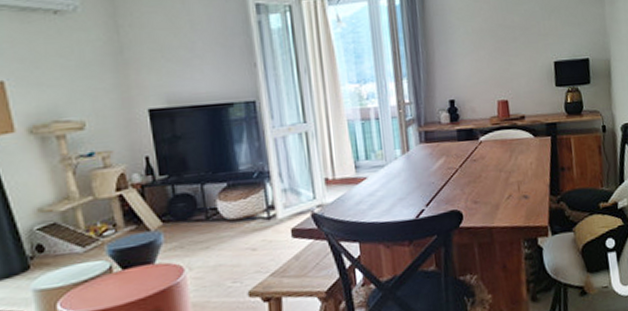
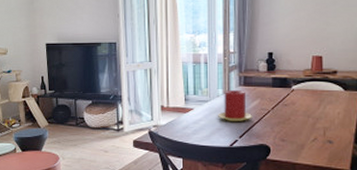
candle: none [398,148,440,188] -> present [218,89,253,121]

